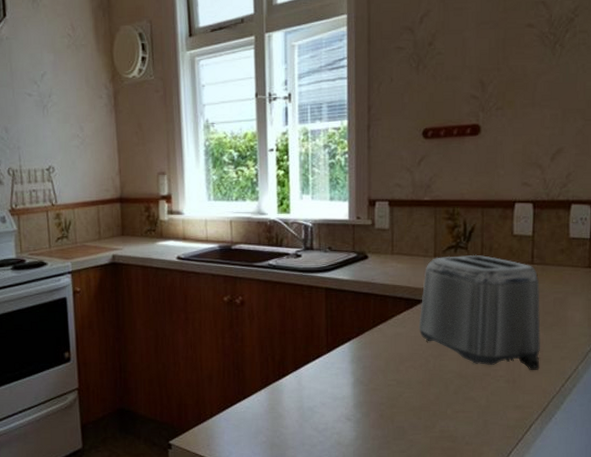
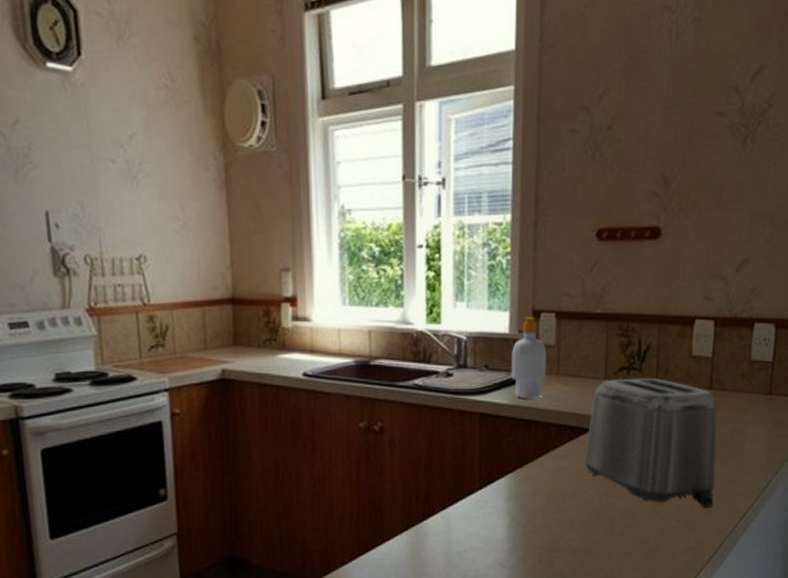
soap bottle: none [351,205,382,275] -> present [511,317,547,398]

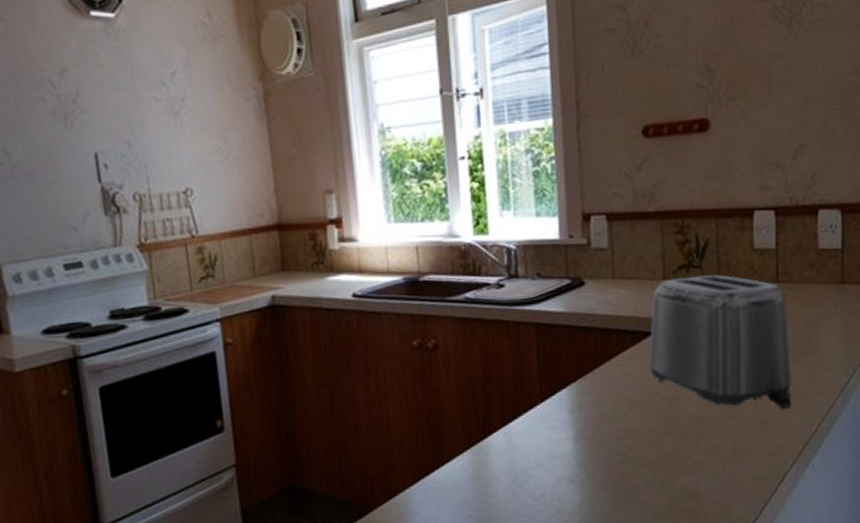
soap bottle: present [511,317,547,398] -> none [563,221,601,305]

